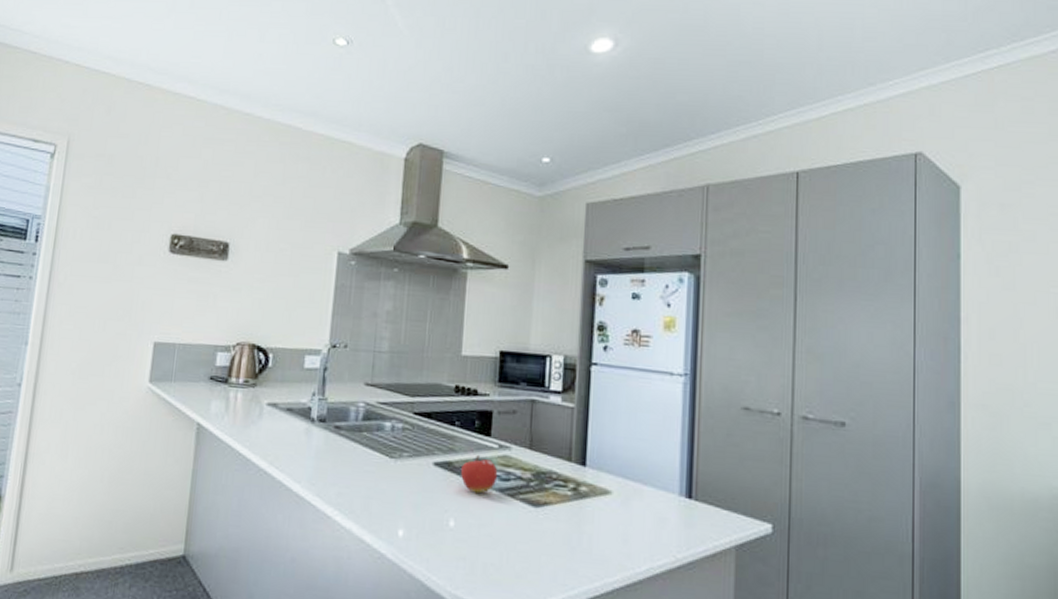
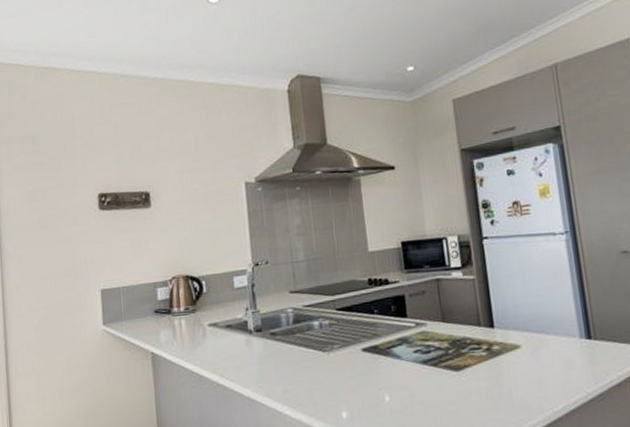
fruit: present [461,454,498,494] -> none [386,335,420,369]

